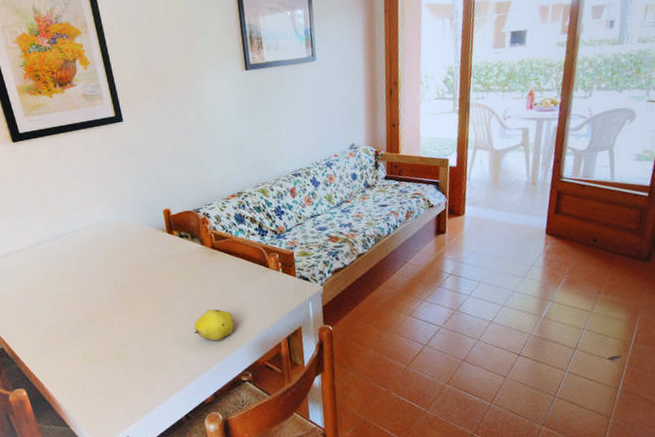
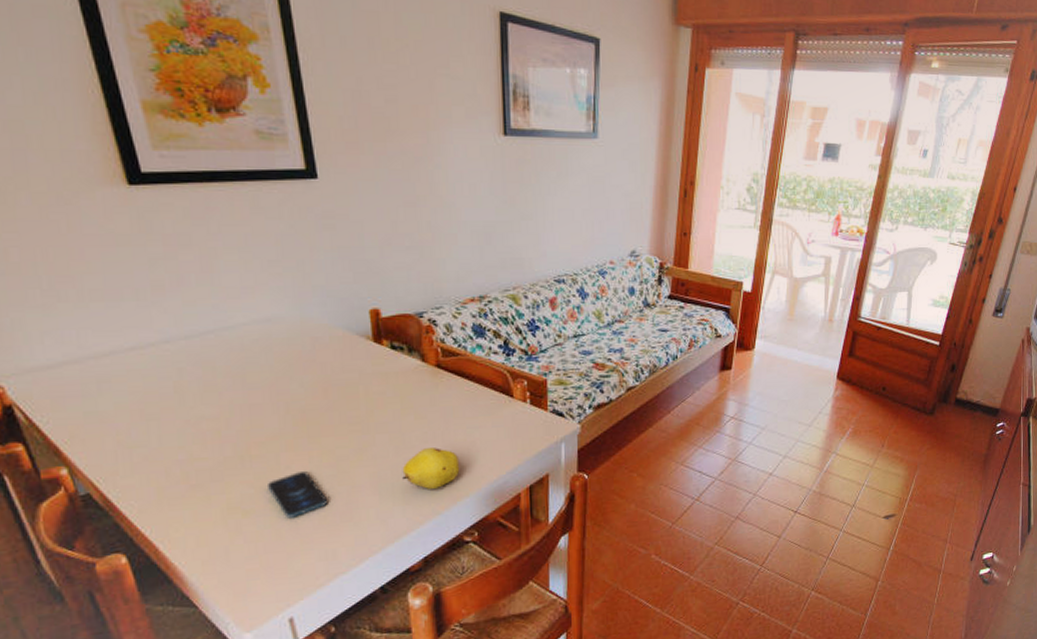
smartphone: none [106,330,146,364] -> present [268,471,328,518]

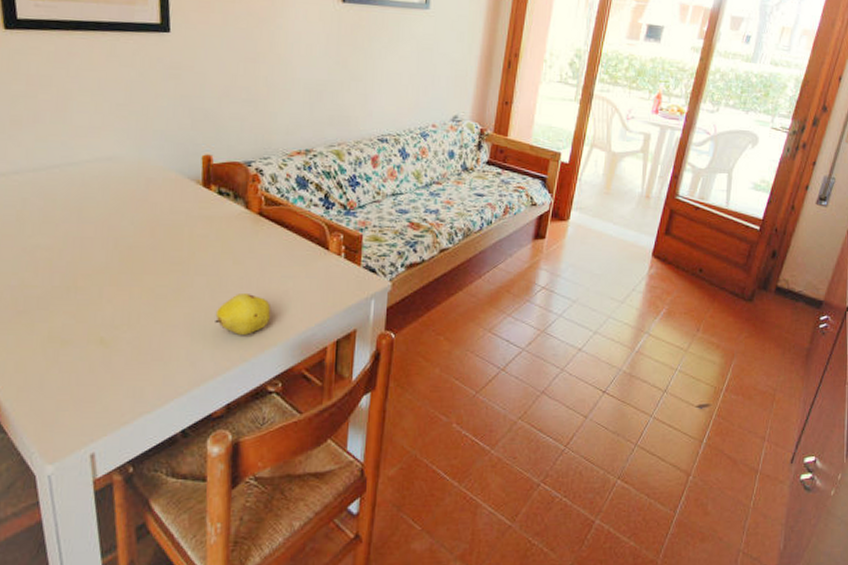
smartphone: present [268,471,328,518] -> none [88,307,143,352]

